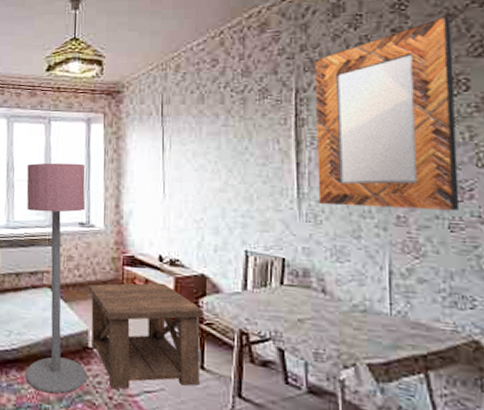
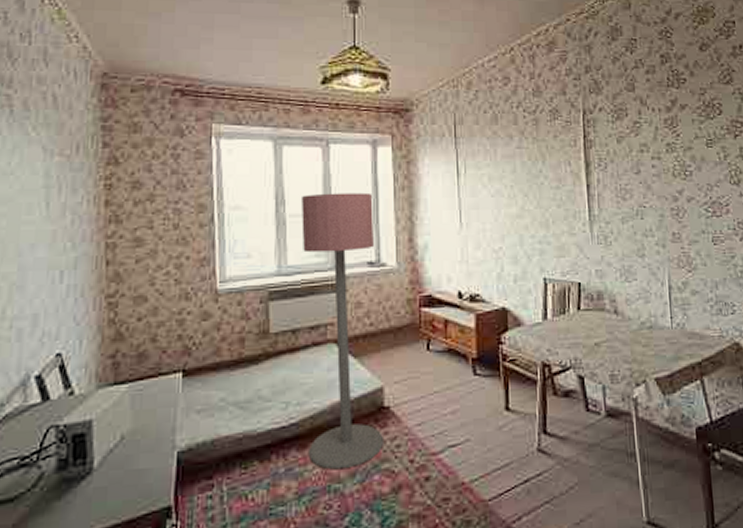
side table: present [89,282,205,389] -> none [382,322,507,450]
home mirror: present [315,16,460,210] -> none [599,46,719,226]

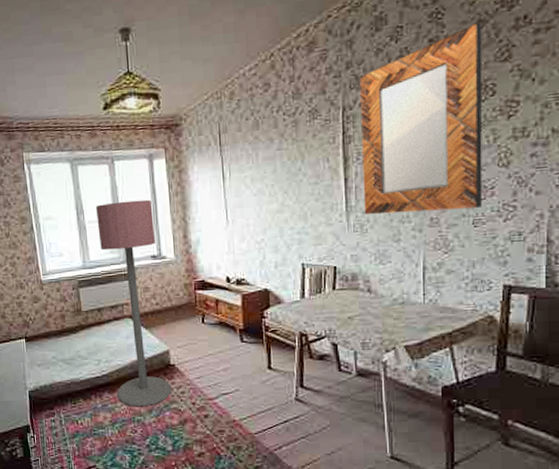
home mirror: none [599,46,719,226] -> present [360,22,483,215]

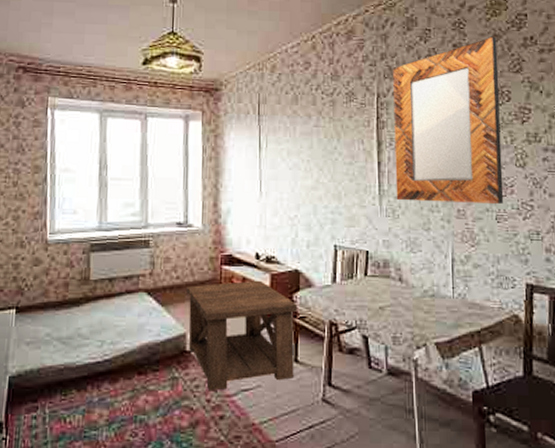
floor lamp: present [96,199,171,407] -> none [119,160,184,403]
side table: none [166,301,269,396] -> present [187,280,298,391]

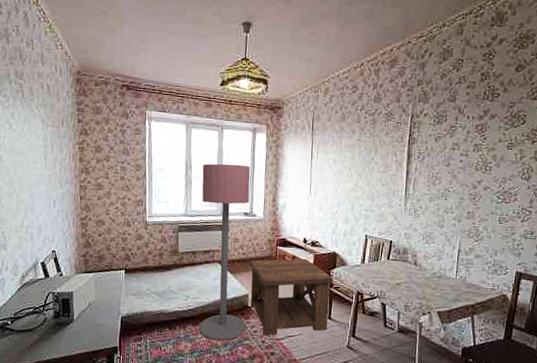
floor lamp: none [119,160,184,403] -> present [199,163,251,341]
home mirror: present [393,36,504,204] -> none [418,67,521,209]

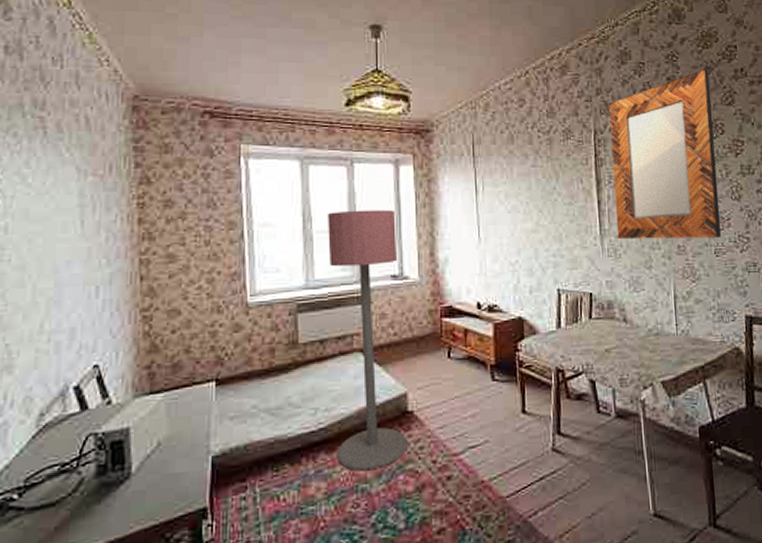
side table: present [250,258,334,336] -> none [405,331,524,452]
home mirror: none [418,67,521,209] -> present [609,69,721,240]

